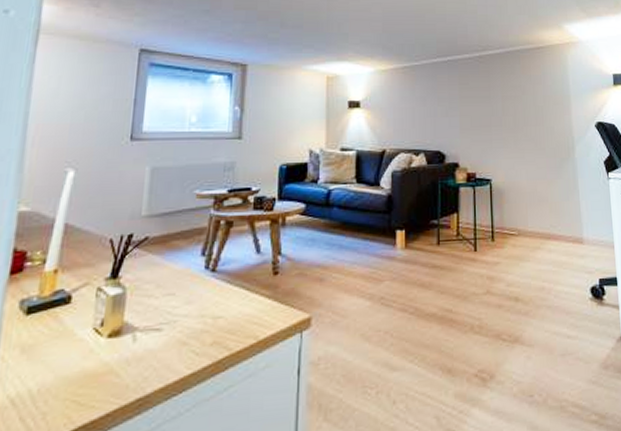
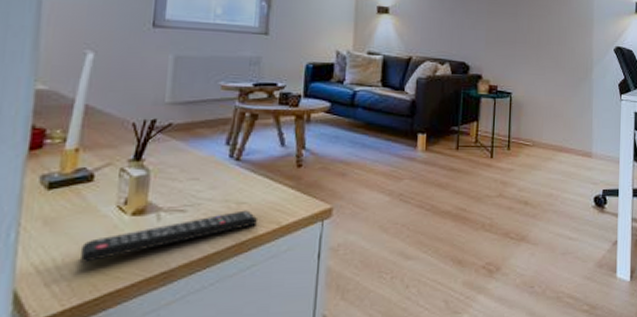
remote control: none [55,325,235,393] -> present [79,210,259,263]

